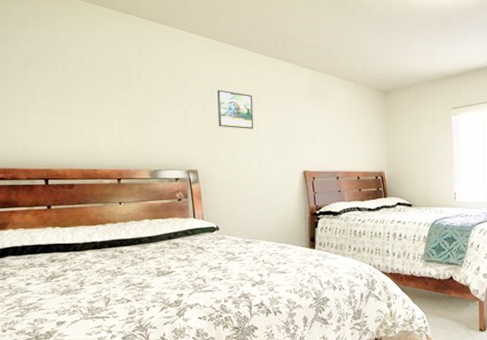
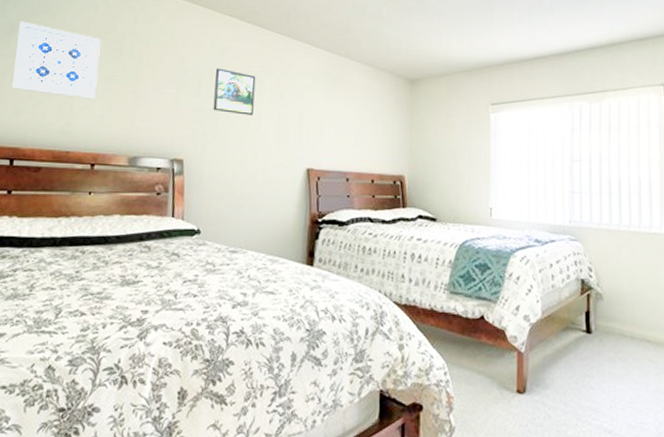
wall art: none [33,56,113,123] -> present [11,21,102,99]

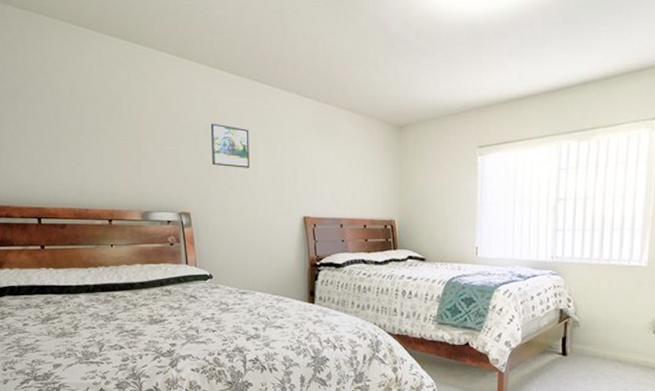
wall art: present [11,21,102,99] -> none [22,85,103,159]

